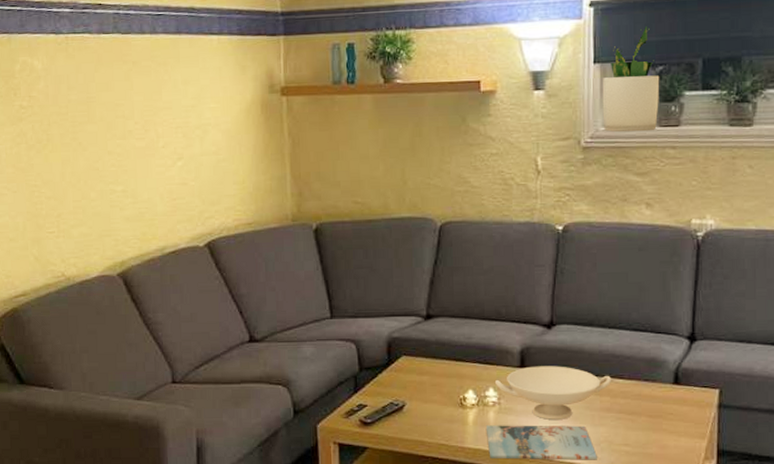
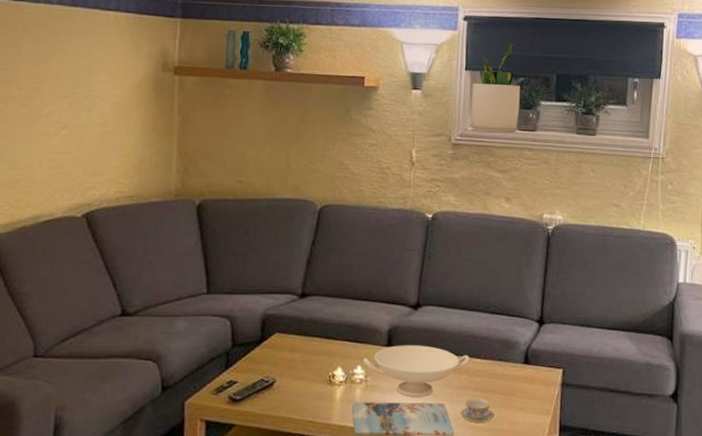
teacup: none [603,420,642,446] -> present [460,397,495,423]

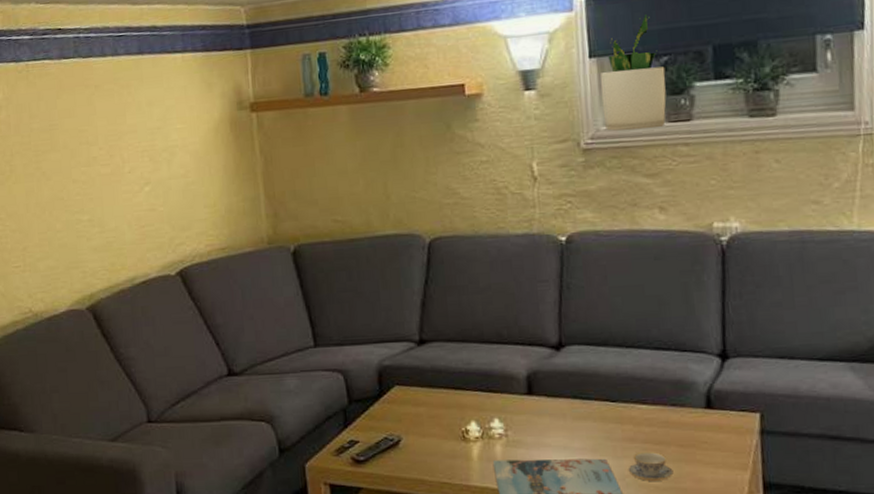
decorative bowl: present [362,345,470,397] -> none [499,391,634,452]

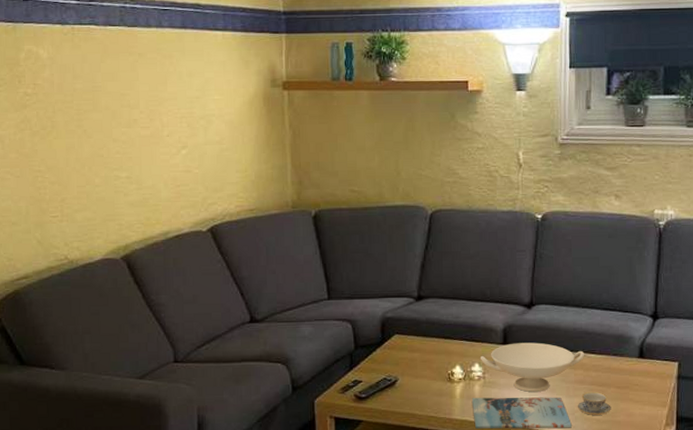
decorative bowl: none [499,391,634,452] -> present [479,342,585,392]
planter: present [600,14,667,131] -> none [576,36,627,131]

